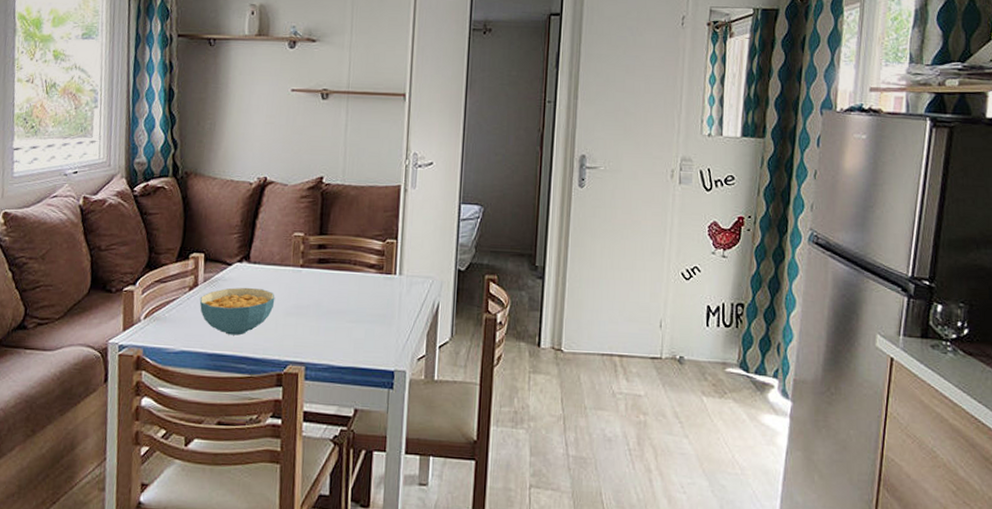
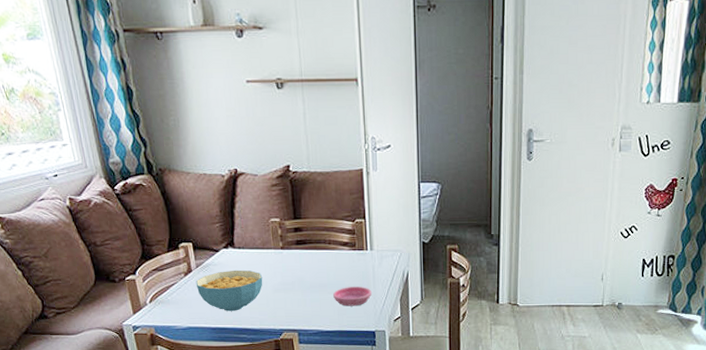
saucer: none [350,315,396,339] -> present [332,287,372,306]

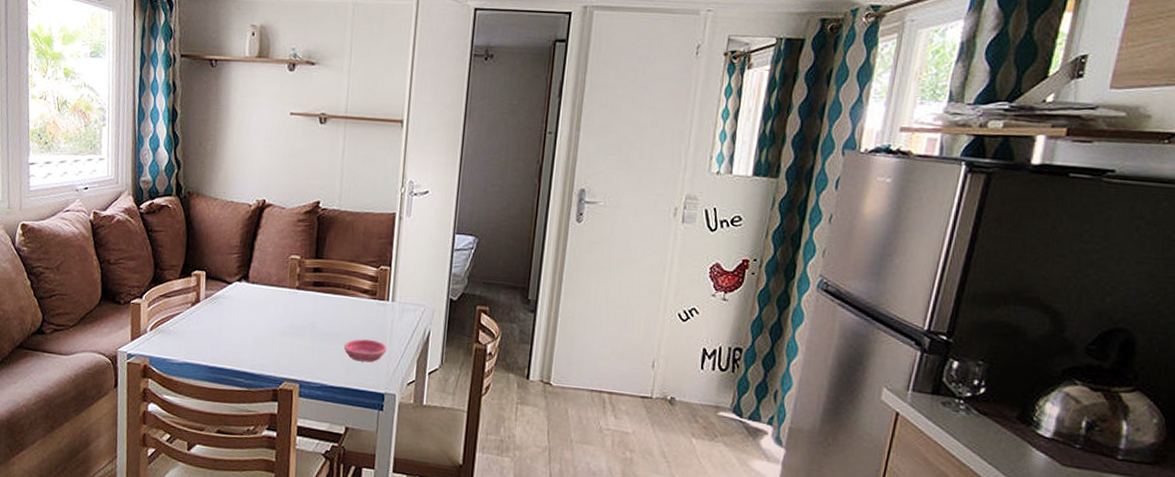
cereal bowl: present [195,270,263,311] -> none [201,305,272,351]

